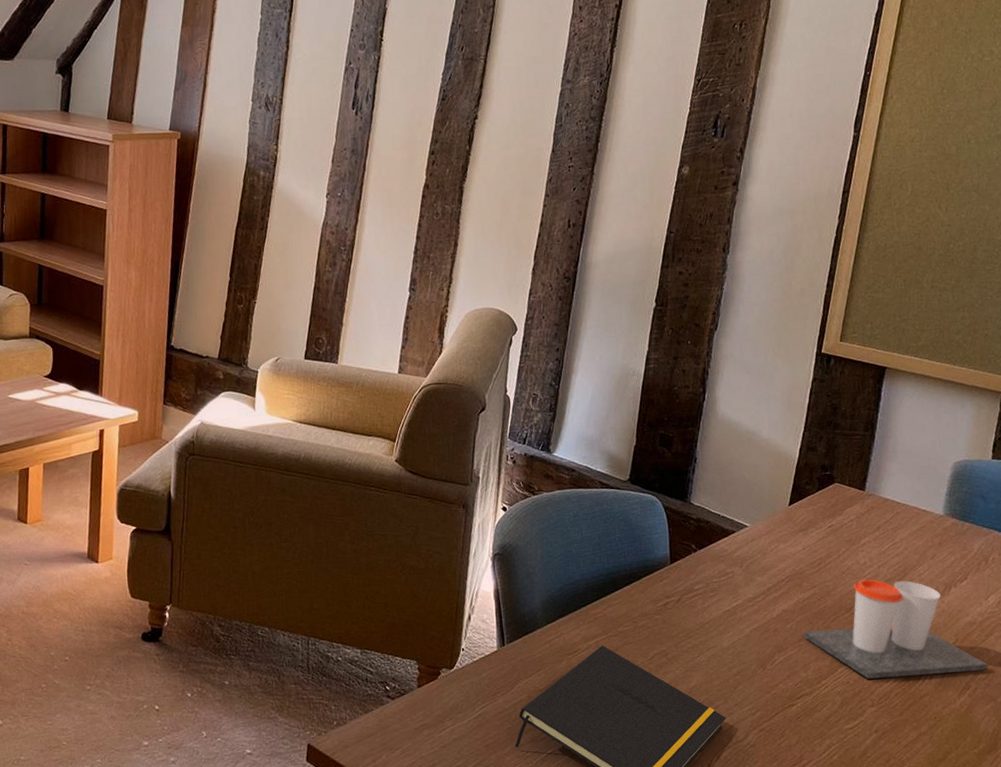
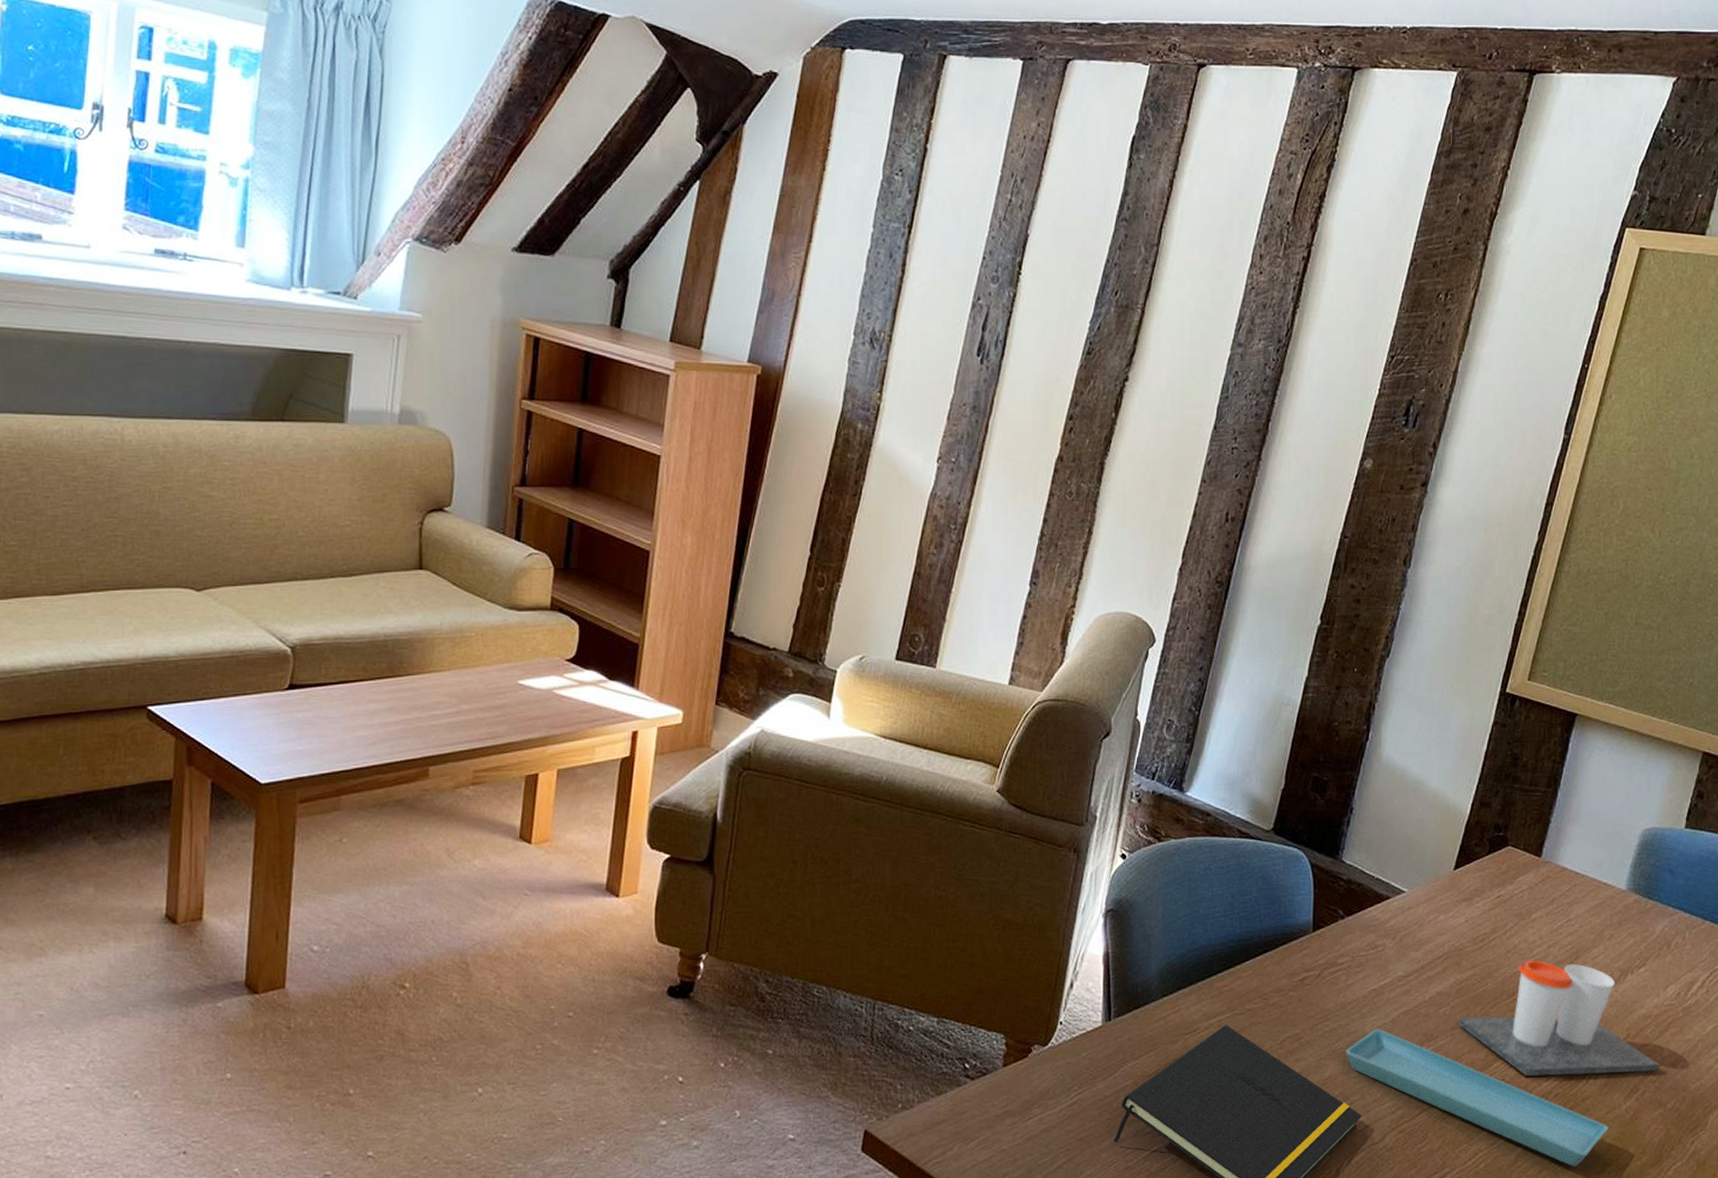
saucer: none [708,643,946,755] -> present [1346,1029,1608,1167]

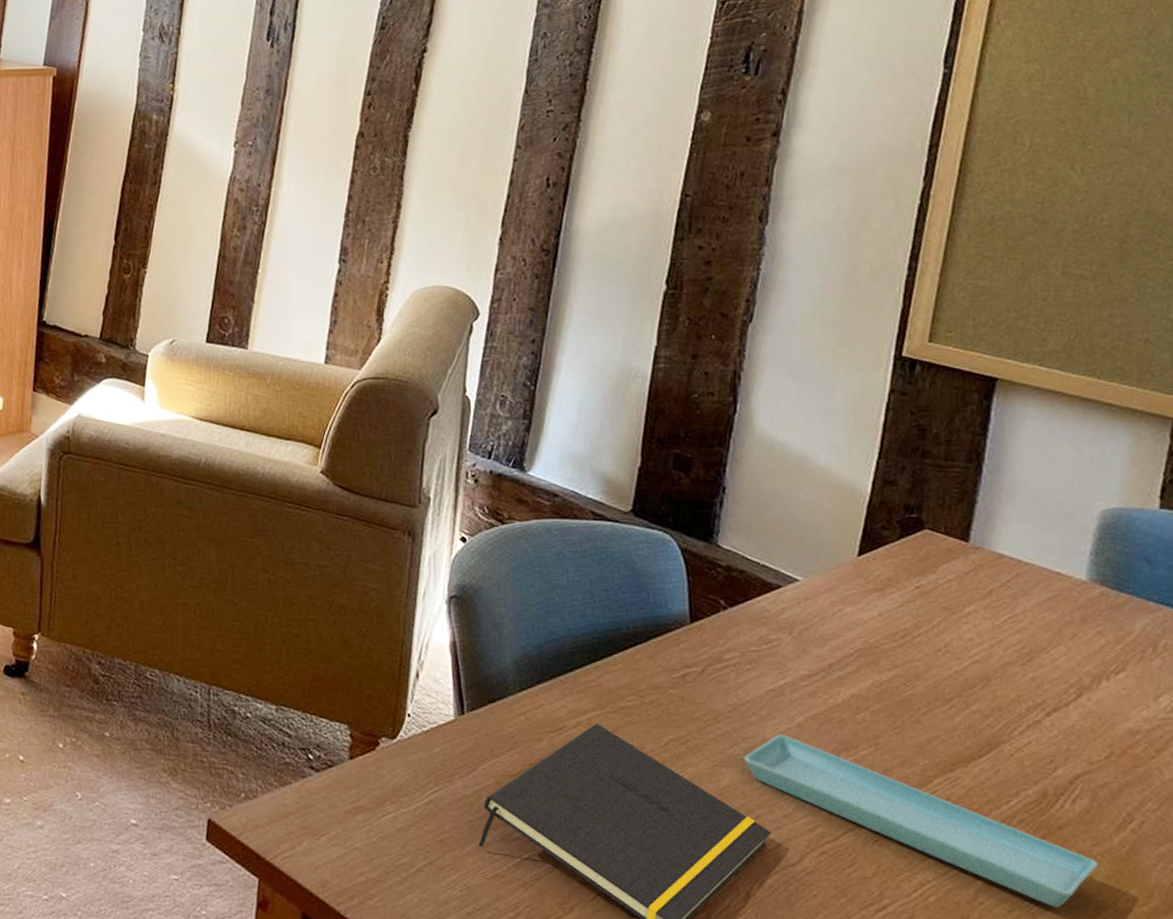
cup: present [1457,960,1659,1077] -> none [881,661,1160,799]

